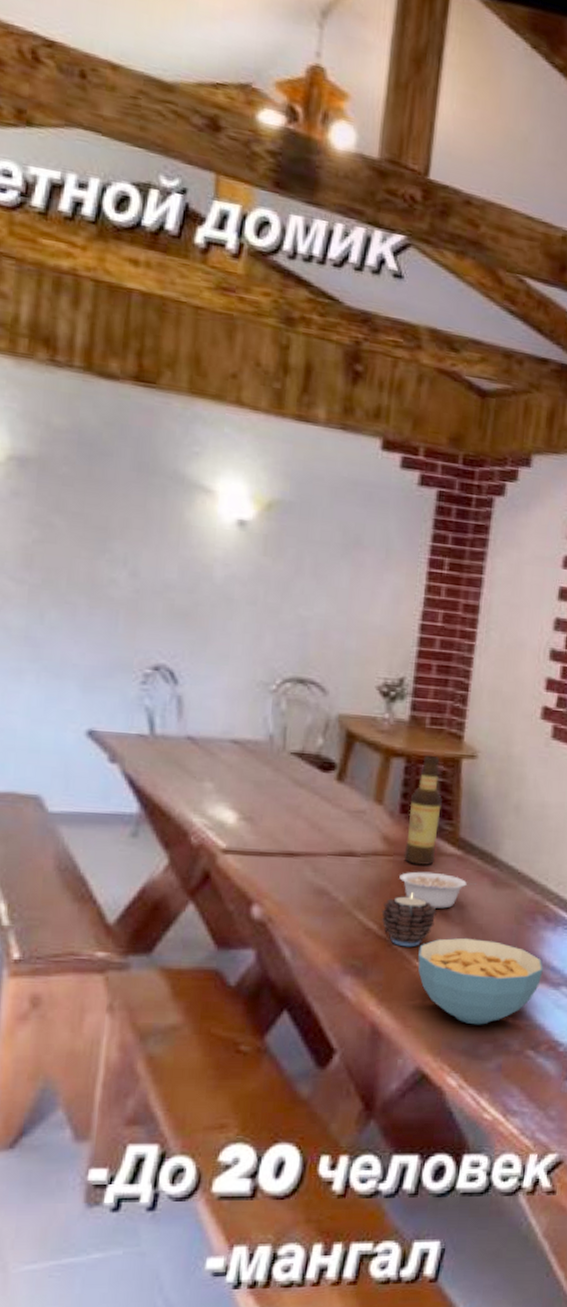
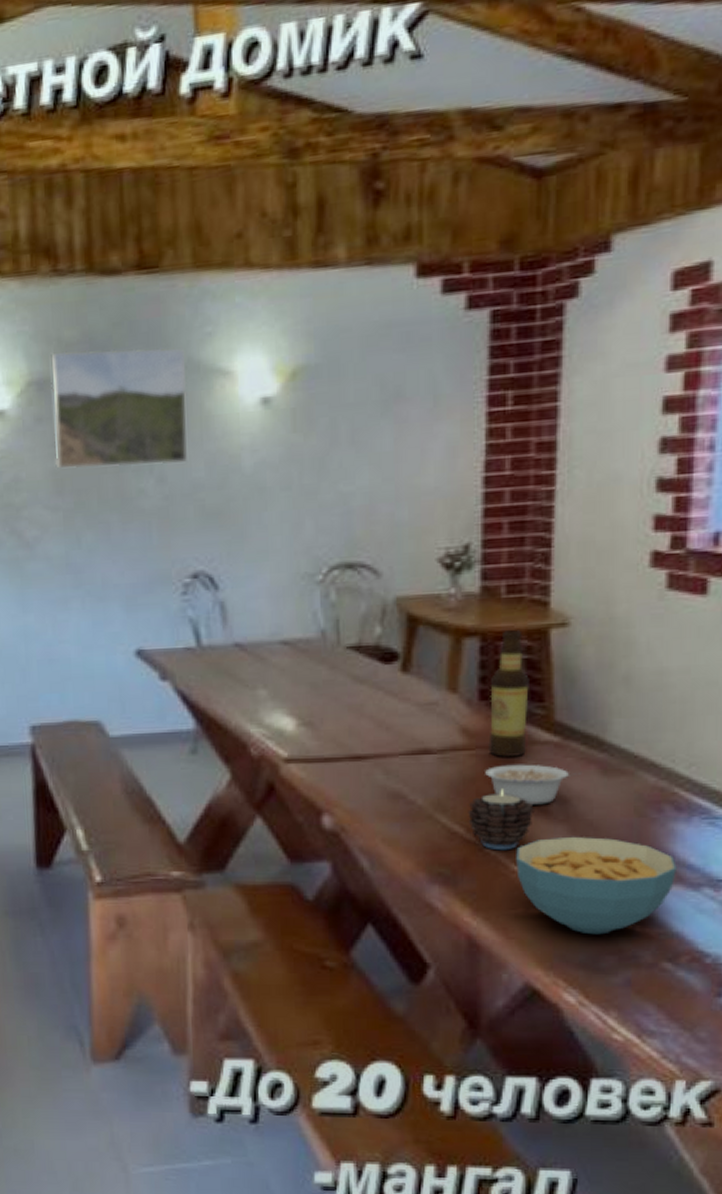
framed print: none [27,436,171,562] -> present [52,347,188,469]

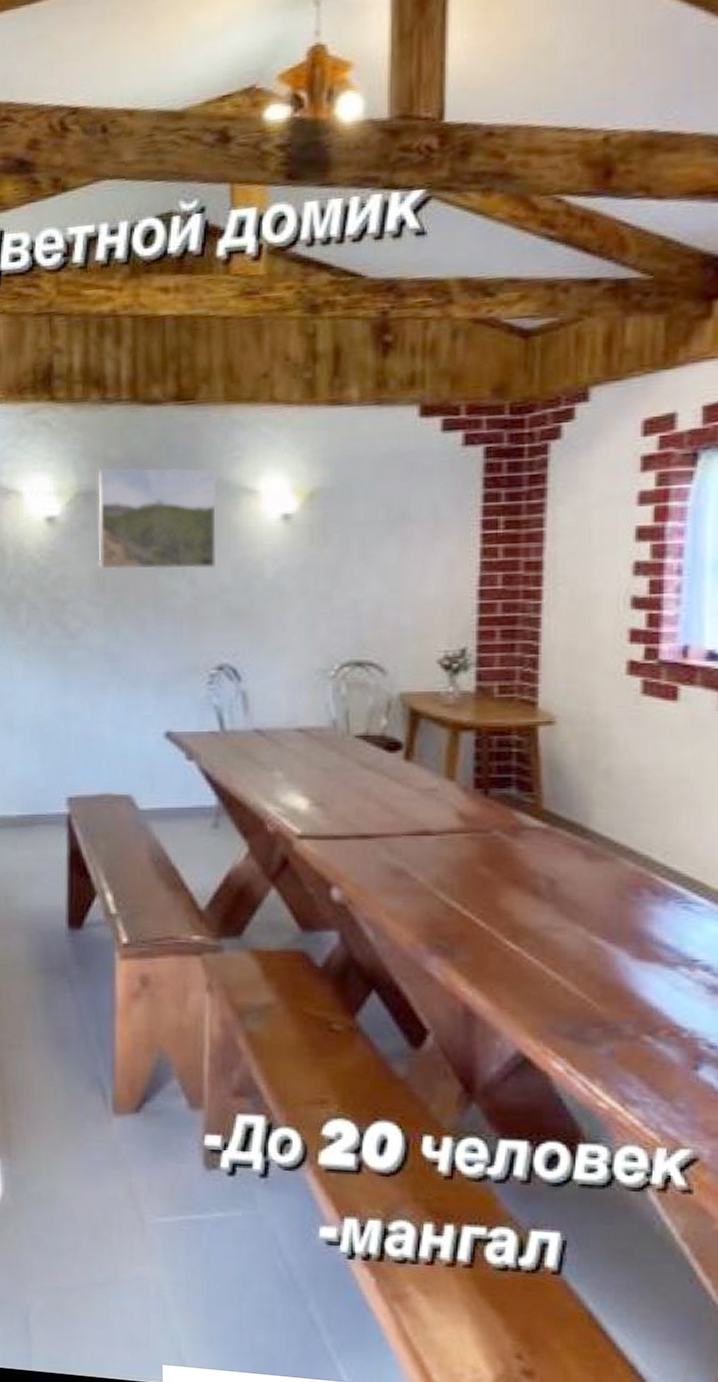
candle: present [468,789,534,851] -> none [464,869,524,926]
legume: present [485,764,582,805] -> none [480,847,568,885]
bottle: present [488,629,529,758] -> none [483,725,520,842]
cereal bowl: present [516,836,677,935] -> none [508,915,655,1008]

